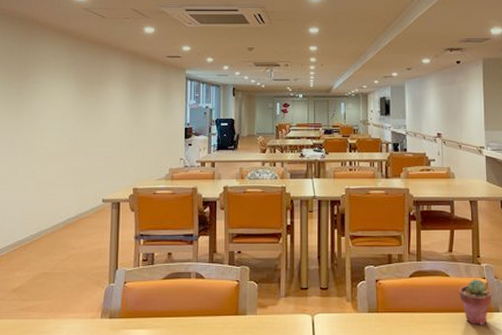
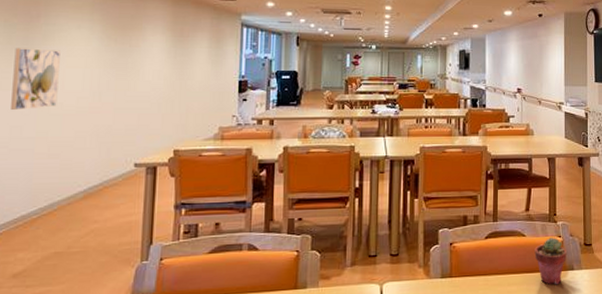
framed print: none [9,102,44,153] -> present [11,48,60,110]

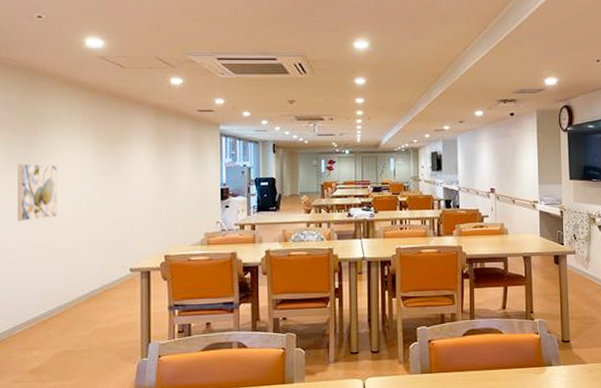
potted succulent: present [535,238,566,285] -> none [512,334,544,381]

